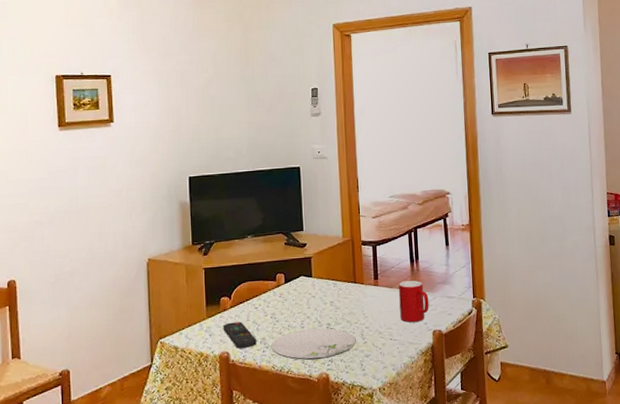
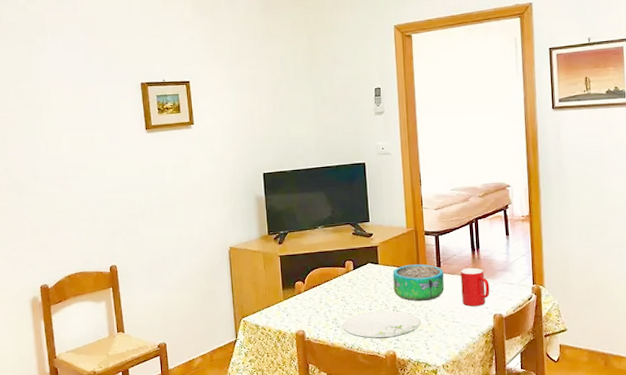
remote control: present [223,321,257,348] -> none [298,303,329,327]
decorative bowl: none [327,276,382,317] -> present [392,264,444,301]

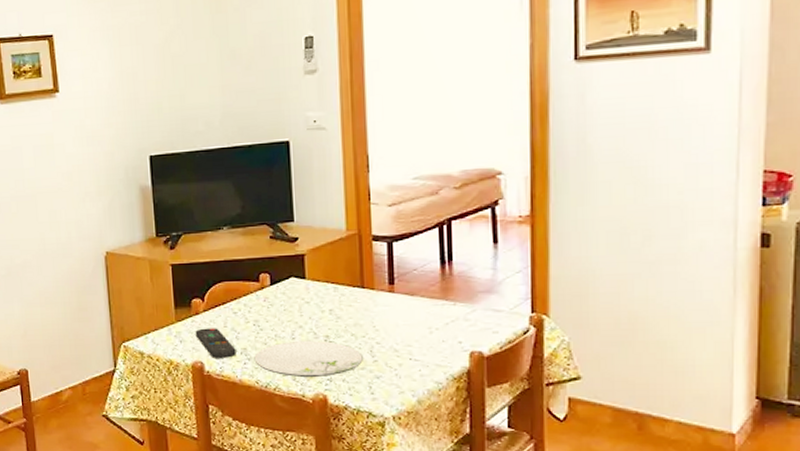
remote control: none [298,303,329,327] -> present [195,328,236,358]
decorative bowl: present [392,264,444,301] -> none [325,280,399,330]
cup: present [460,268,490,307] -> none [423,288,466,341]

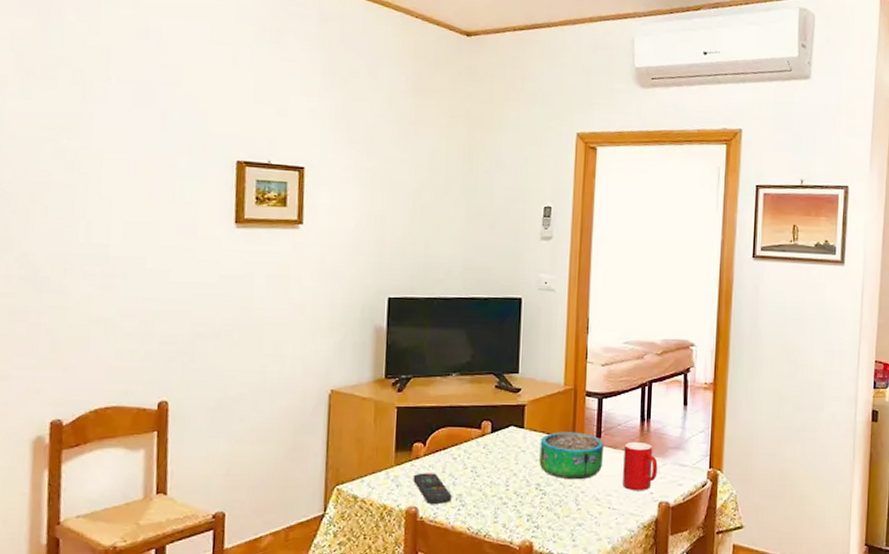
plate: present [254,340,363,378] -> none [468,487,568,525]
decorative bowl: none [325,280,399,330] -> present [539,432,605,480]
cup: none [423,288,466,341] -> present [623,442,658,491]

